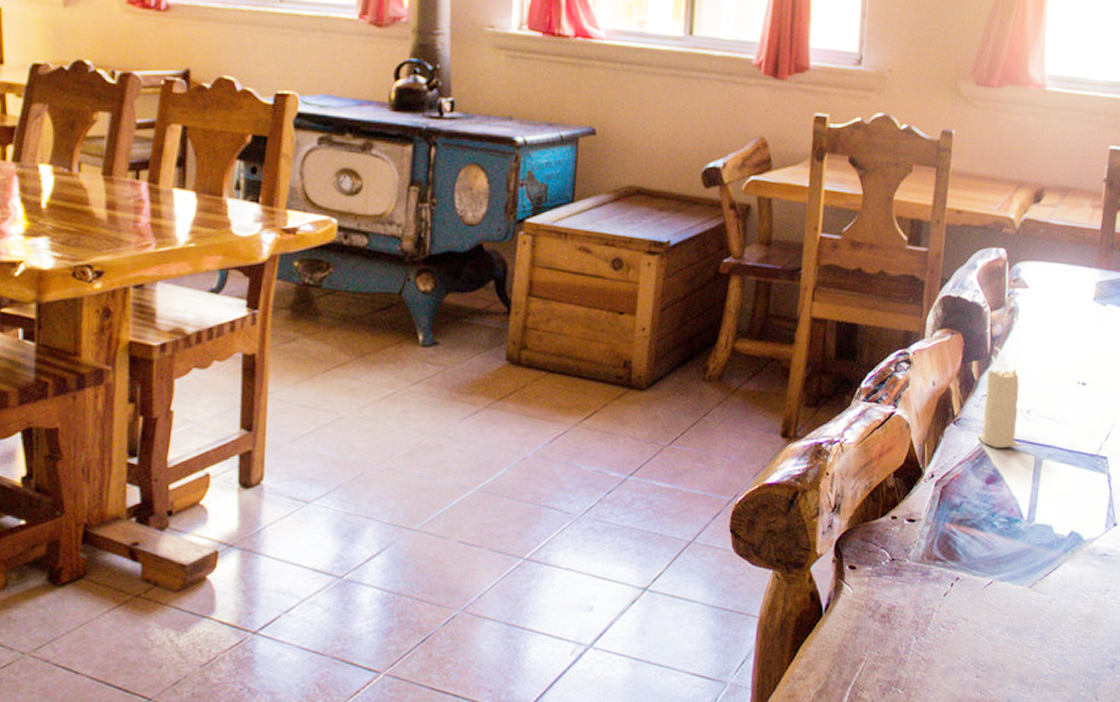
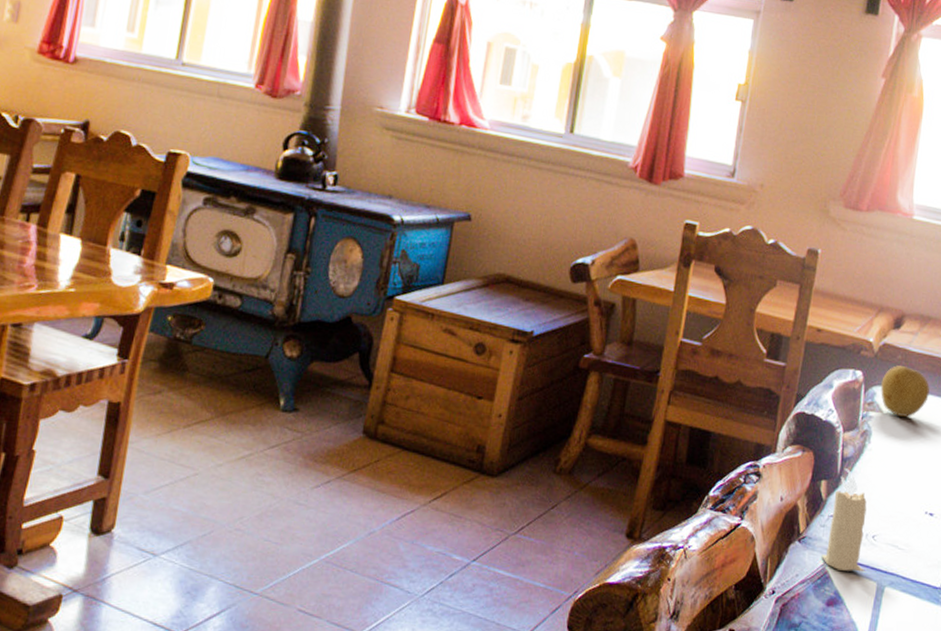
fruit: none [1024,240,1074,290] -> present [880,365,930,417]

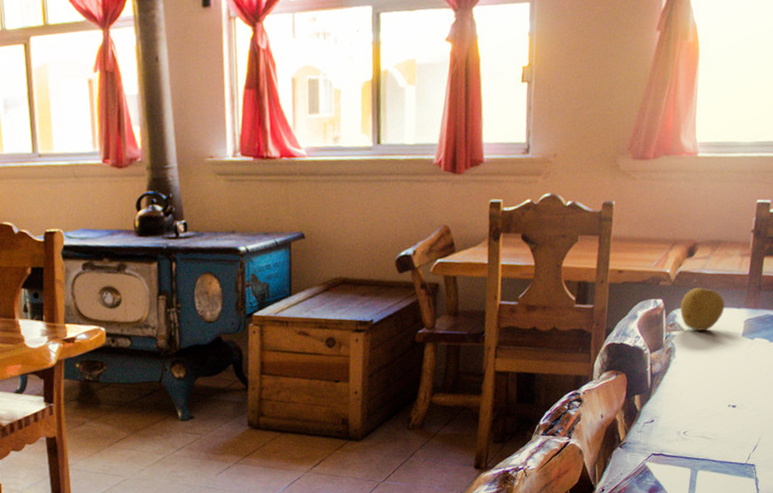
candle: present [821,468,867,572] -> none [641,382,680,464]

